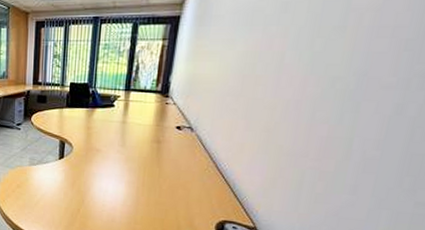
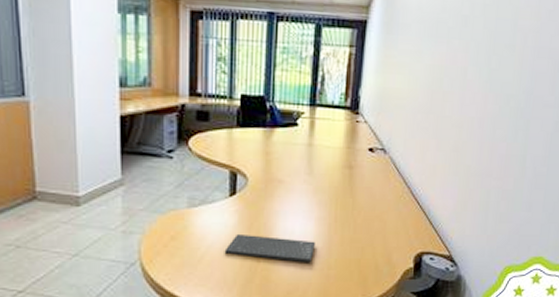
keyboard: none [53,187,125,217] -> present [224,233,315,263]

